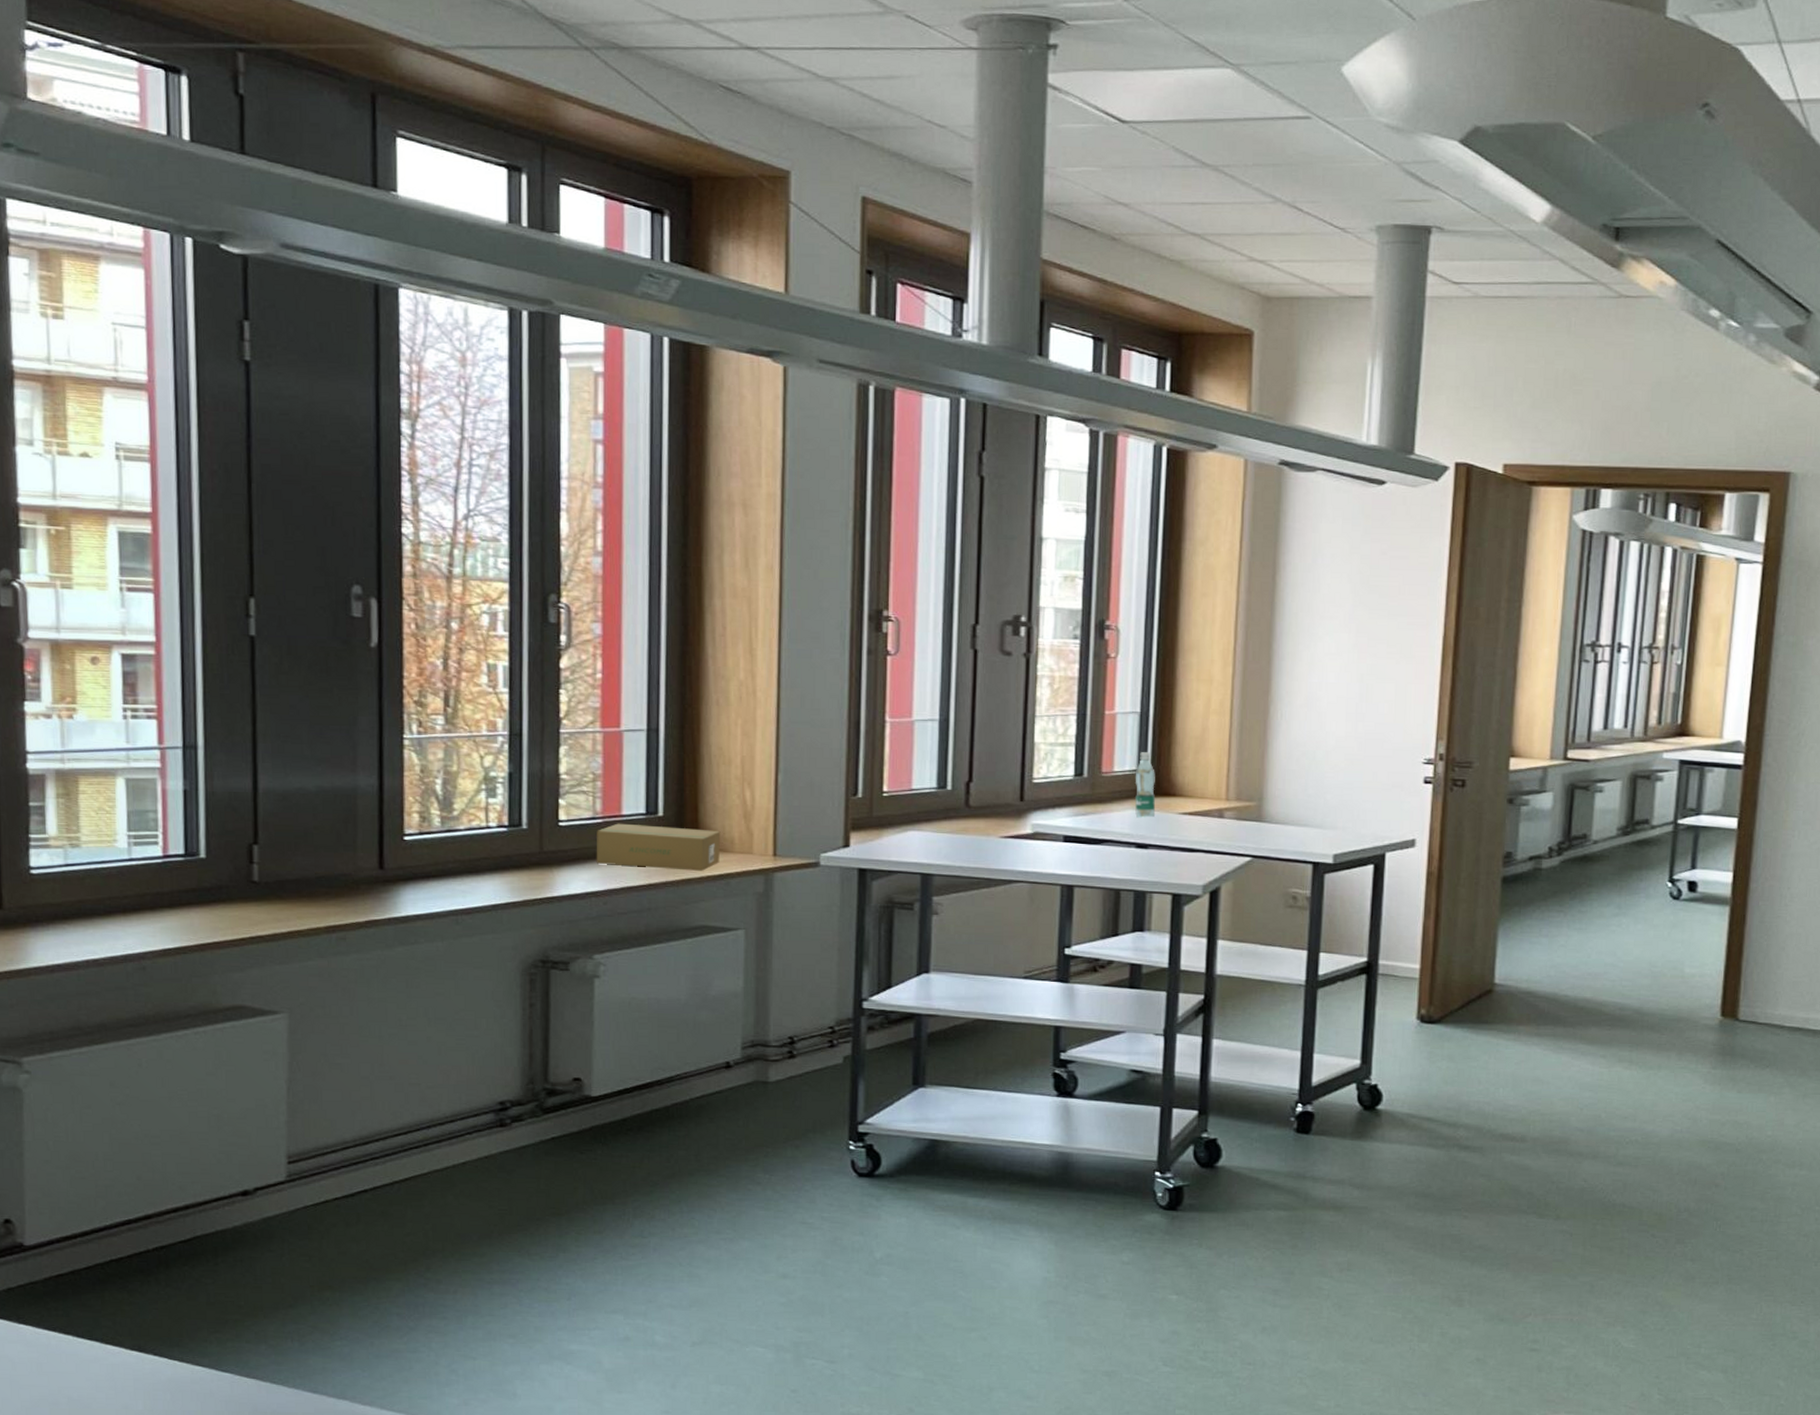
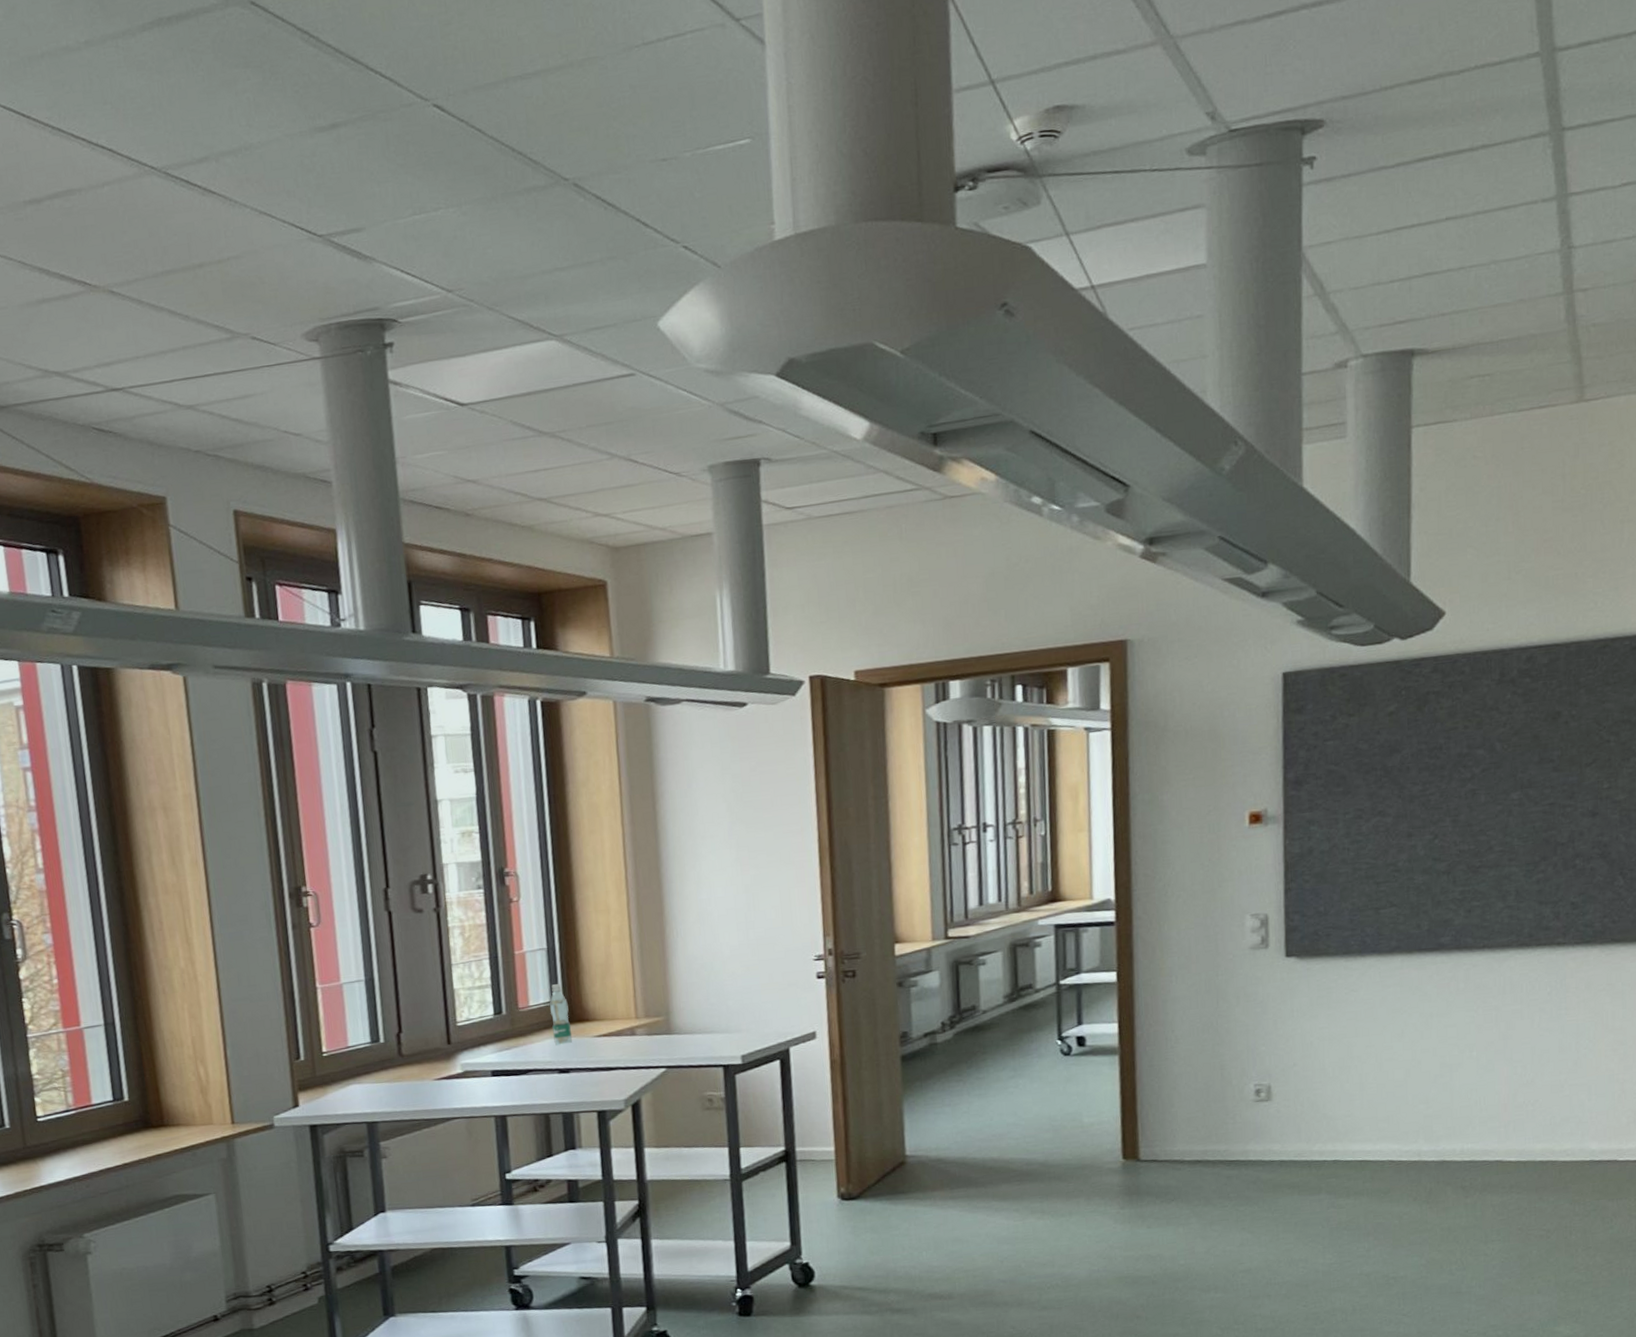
box: present [596,823,721,871] -> none [72,1107,185,1151]

